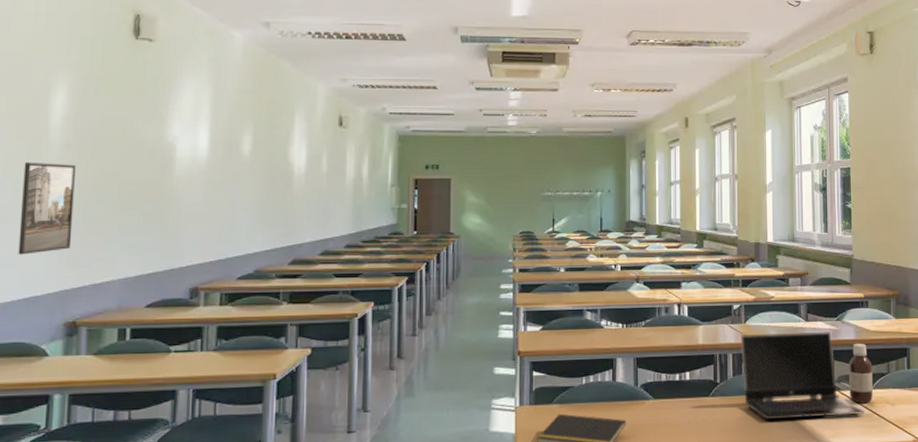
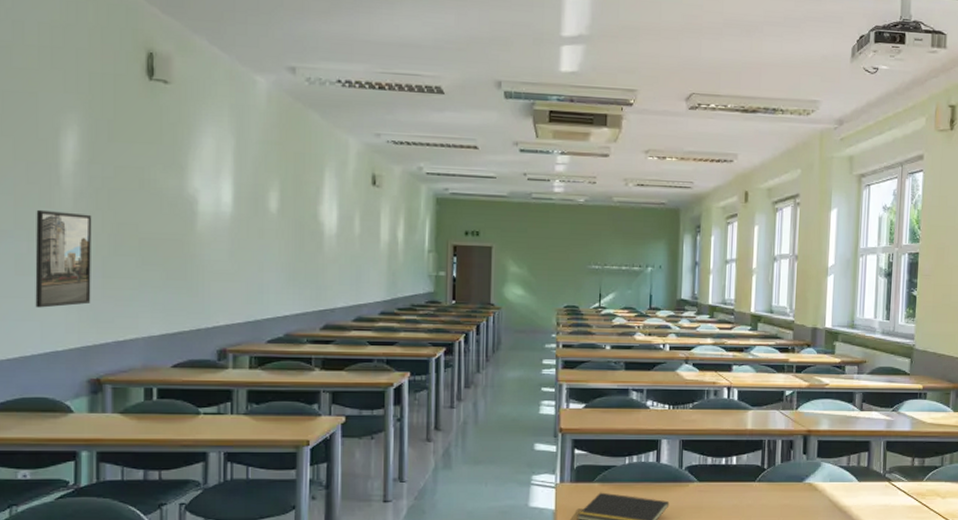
laptop computer: present [740,332,864,419] -> none [790,422,914,507]
bottle: present [849,343,873,404] -> none [900,435,926,495]

